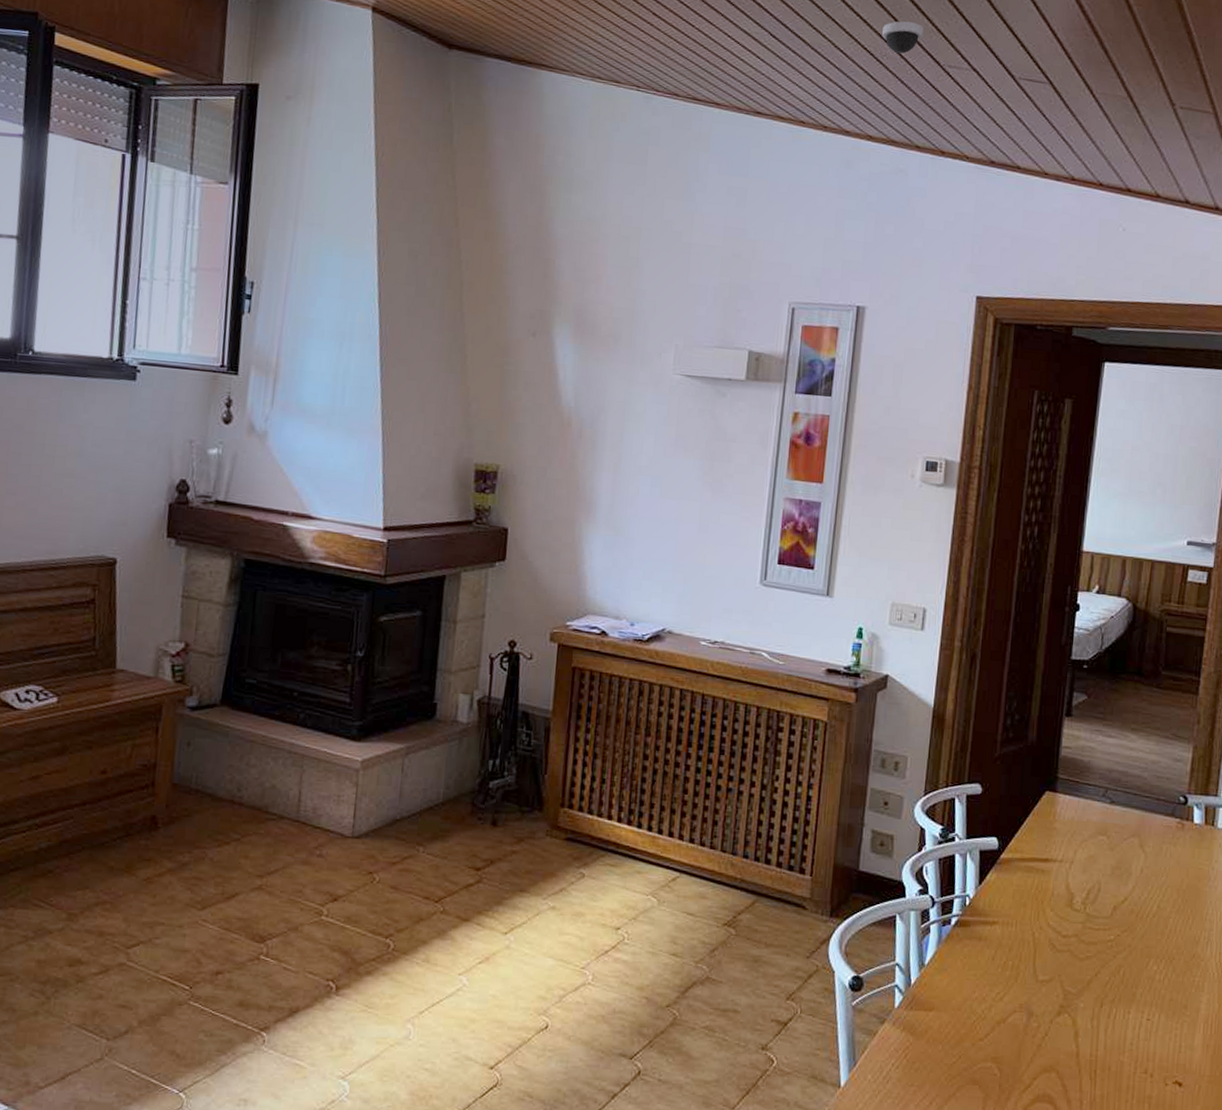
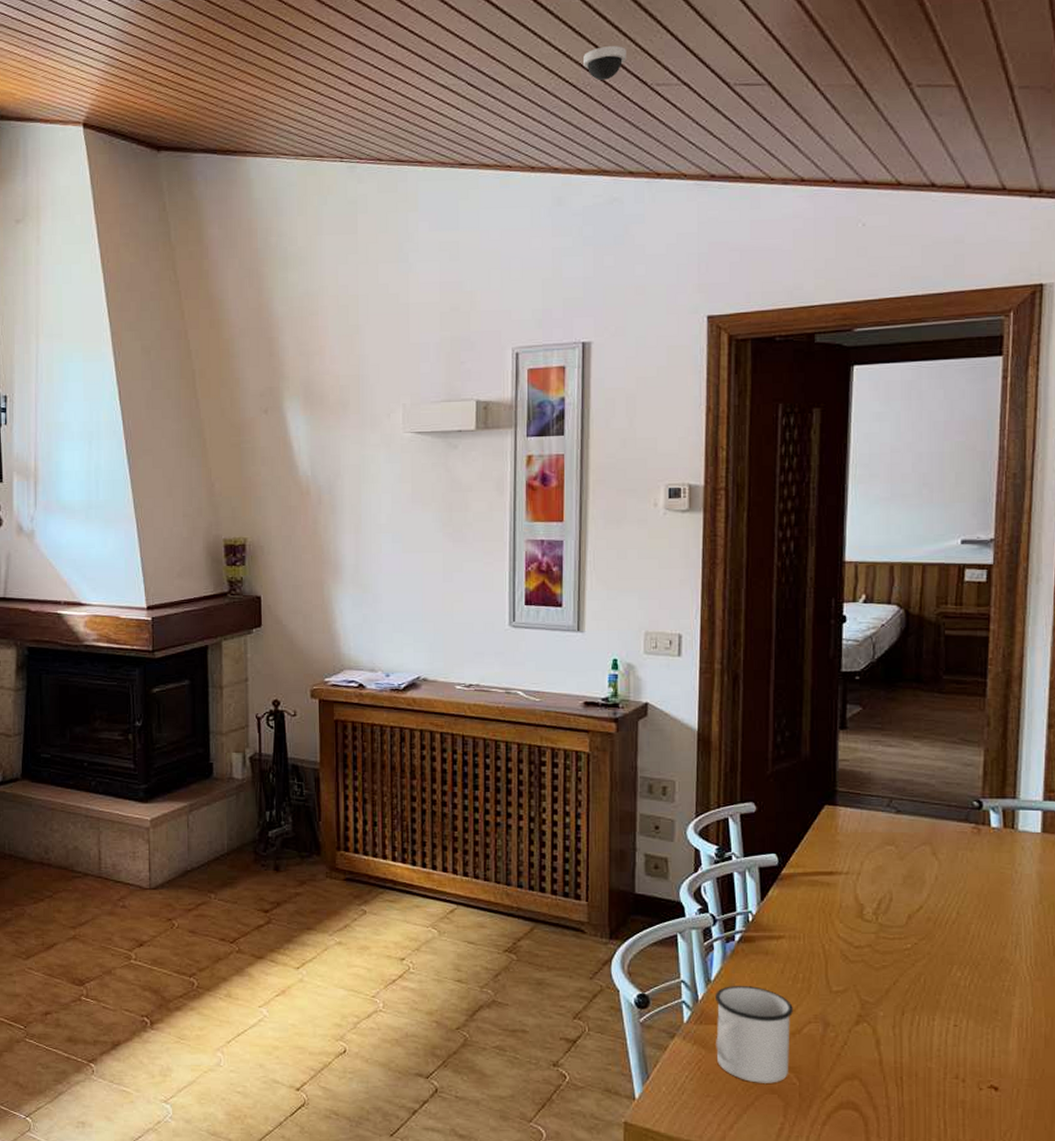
mug: none [924,971,1000,1074] -> present [715,986,793,1083]

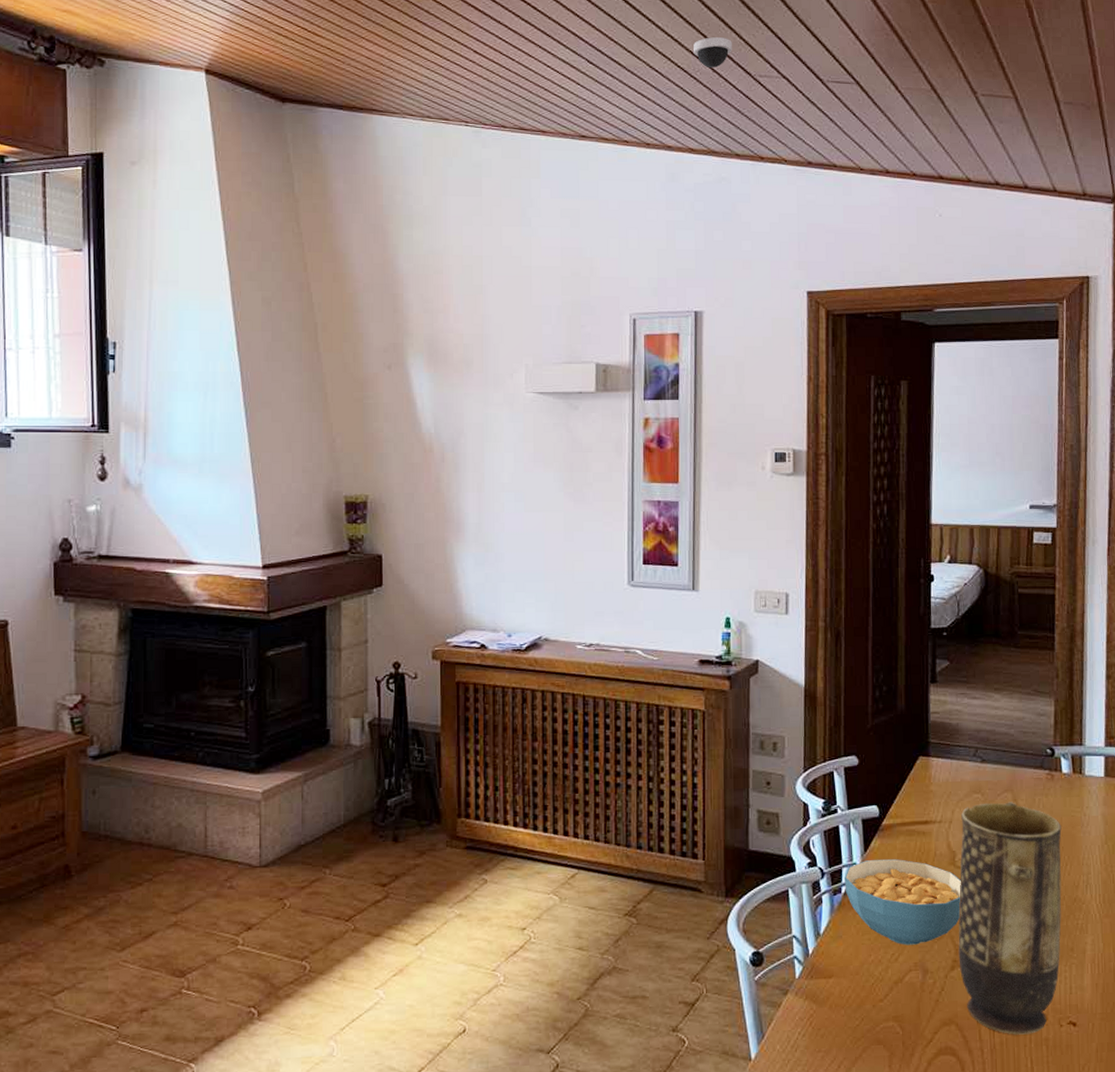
mug: present [715,986,793,1083] -> none [825,937,895,1035]
cereal bowl: none [738,909,869,997] -> present [844,859,961,945]
vase: none [864,855,988,1095] -> present [958,802,1062,1035]

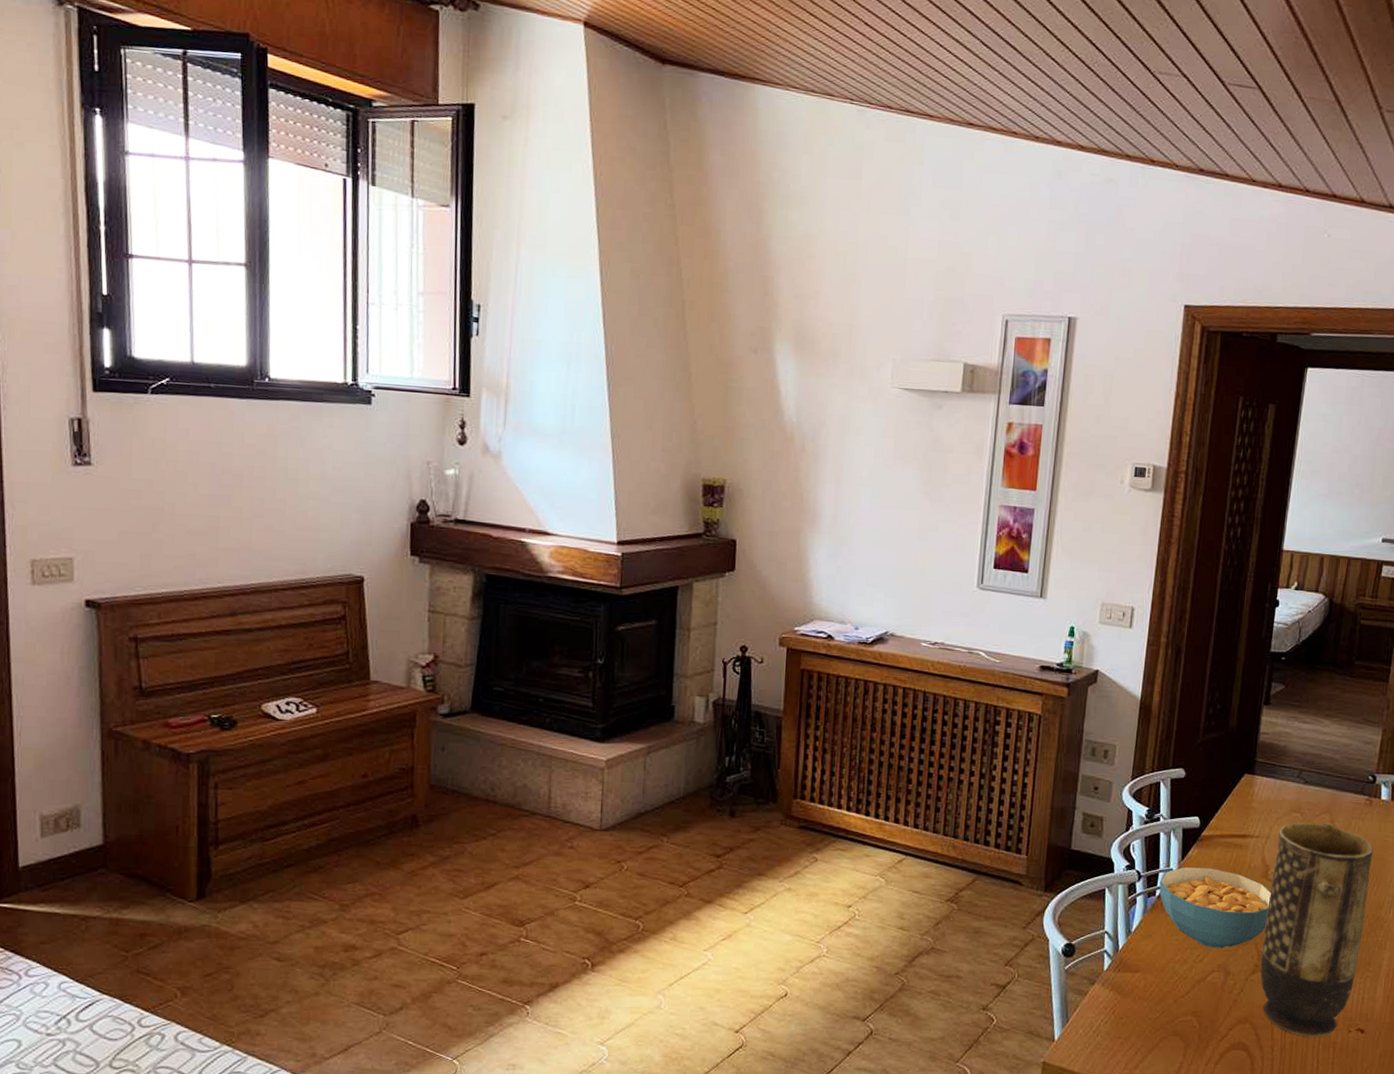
dome security camera: present [694,37,732,69] -> none [1093,26,1134,61]

